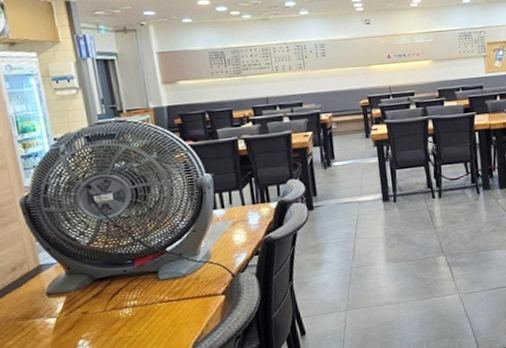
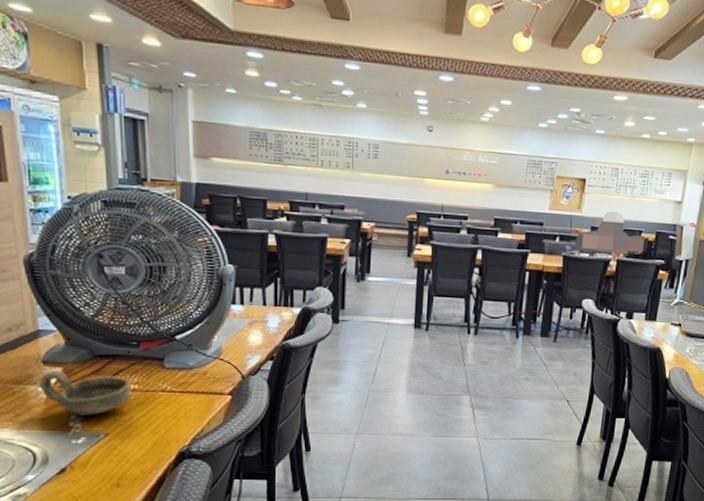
bowl: none [45,295,134,339] -> present [39,370,133,416]

